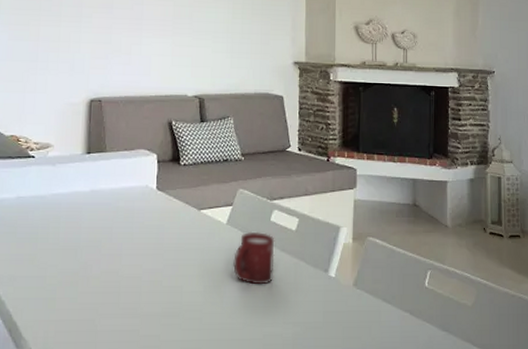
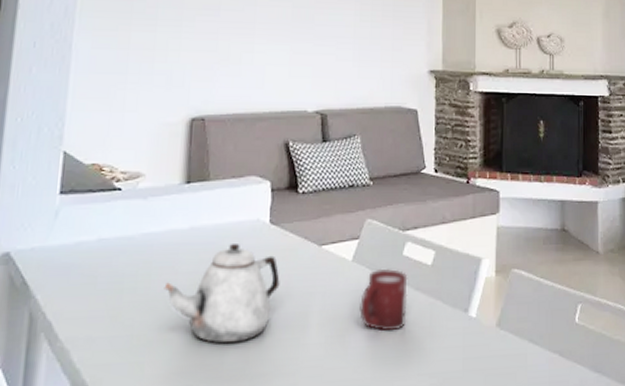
teapot: none [70,205,166,287] -> present [164,244,280,344]

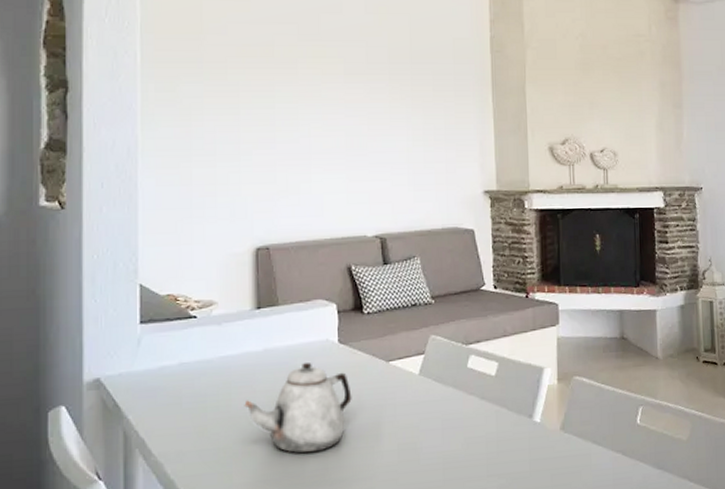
cup: present [360,268,408,331] -> none [429,380,474,437]

